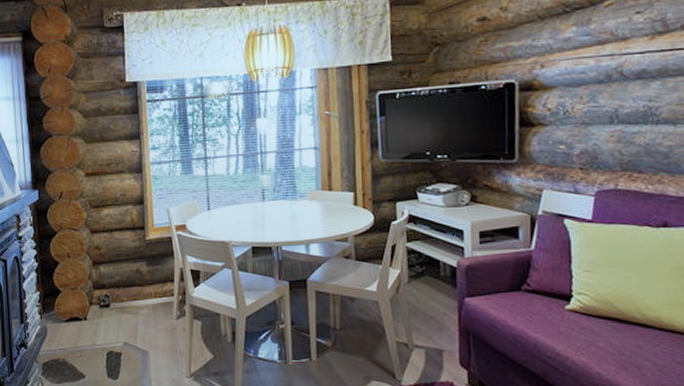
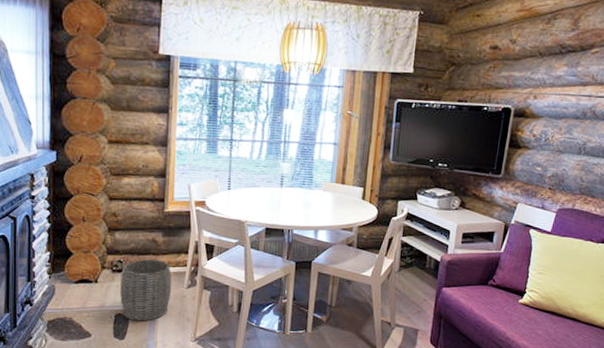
woven basket: none [109,291,161,358] -> present [120,259,172,321]

